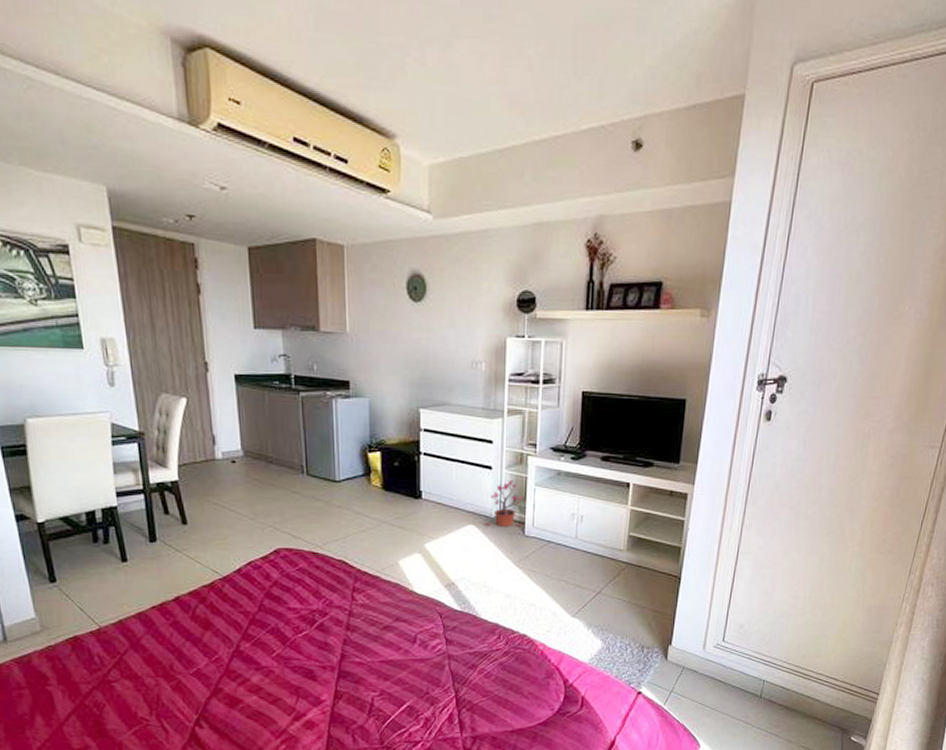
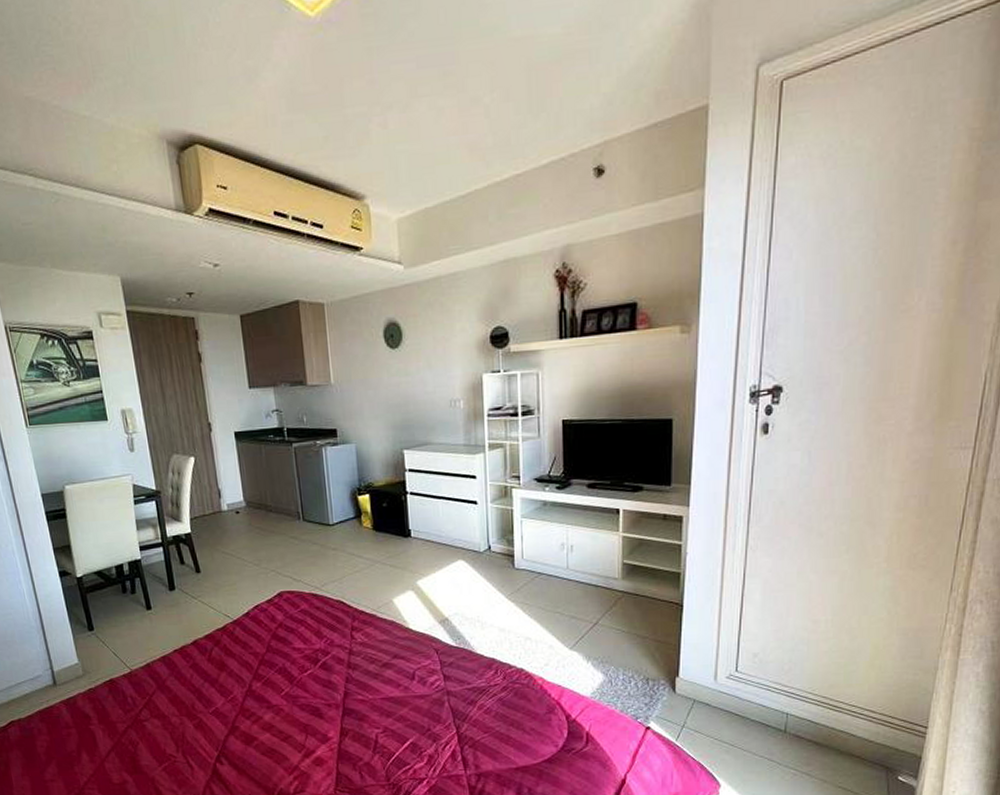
potted plant: present [486,479,522,527] -> none [475,512,512,561]

